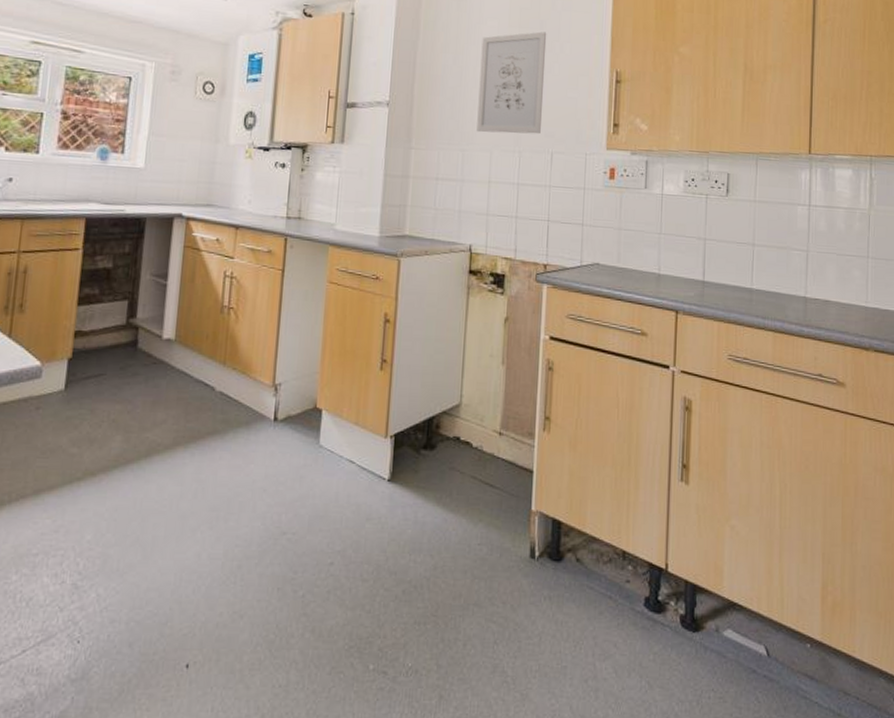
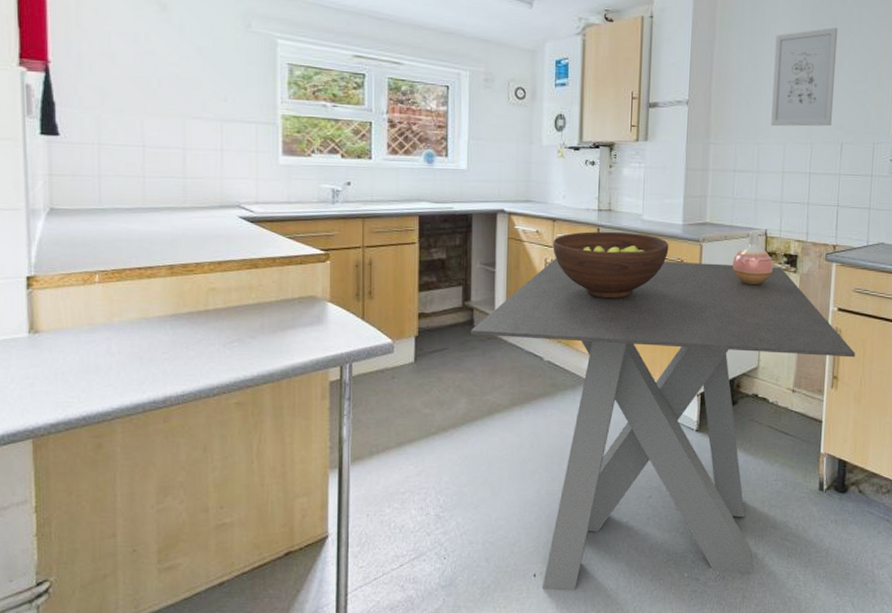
dining table: none [133,271,570,689] -> present [470,258,856,592]
fruit bowl: none [233,241,364,320] -> present [553,231,669,299]
vase: none [432,247,478,308] -> present [732,232,773,286]

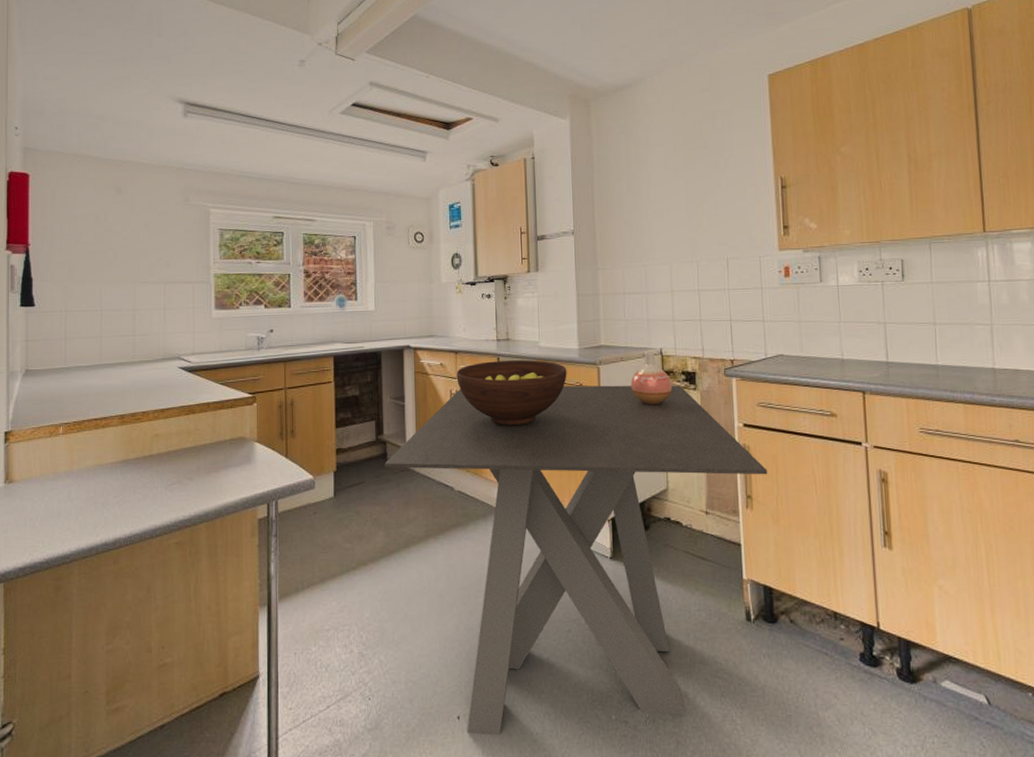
wall art: present [771,27,838,127] -> none [651,151,715,248]

